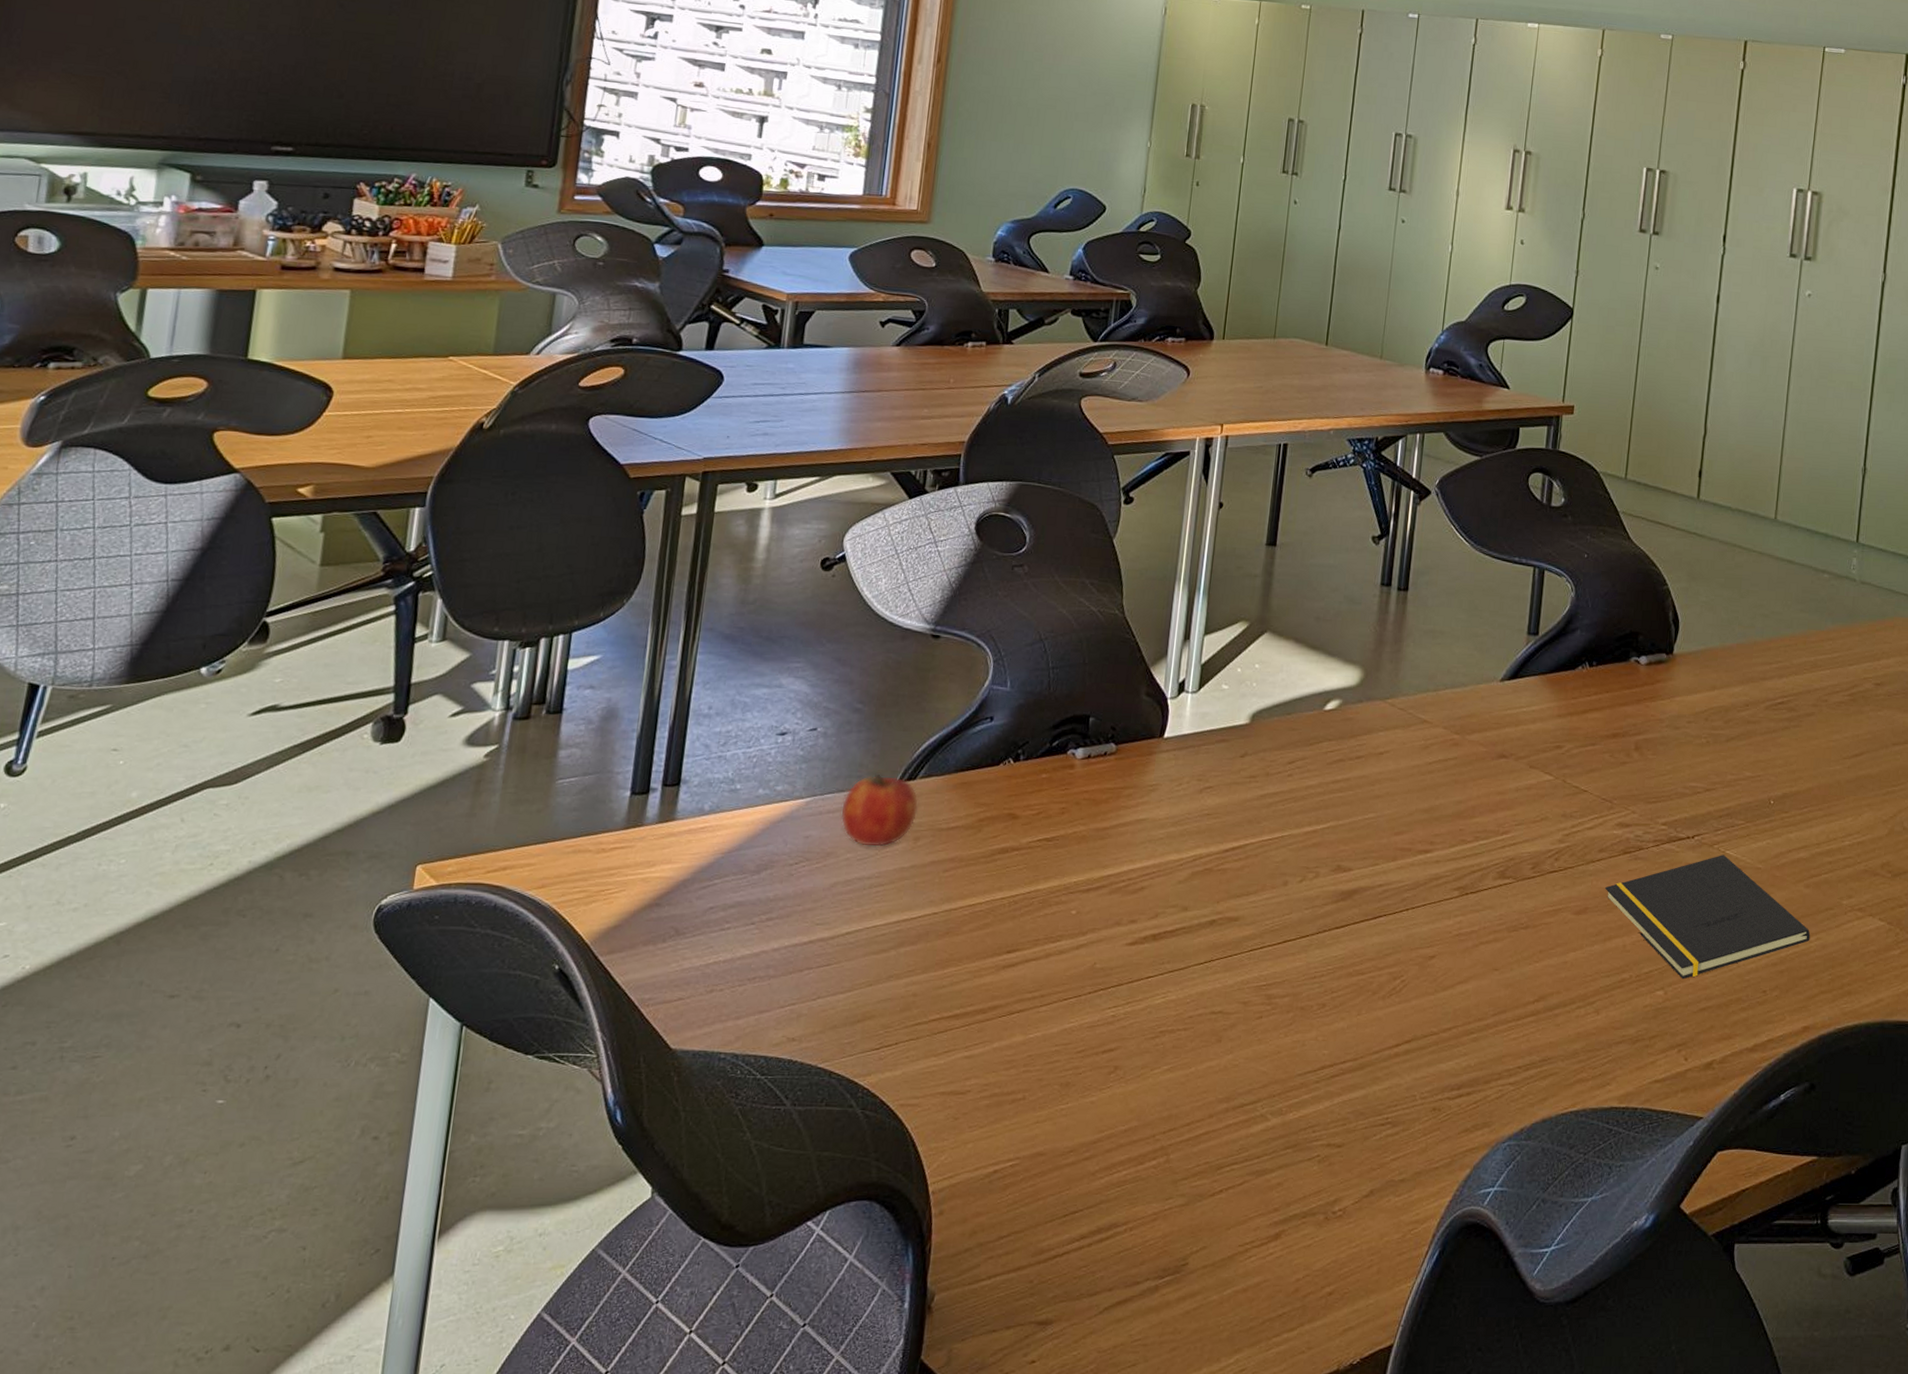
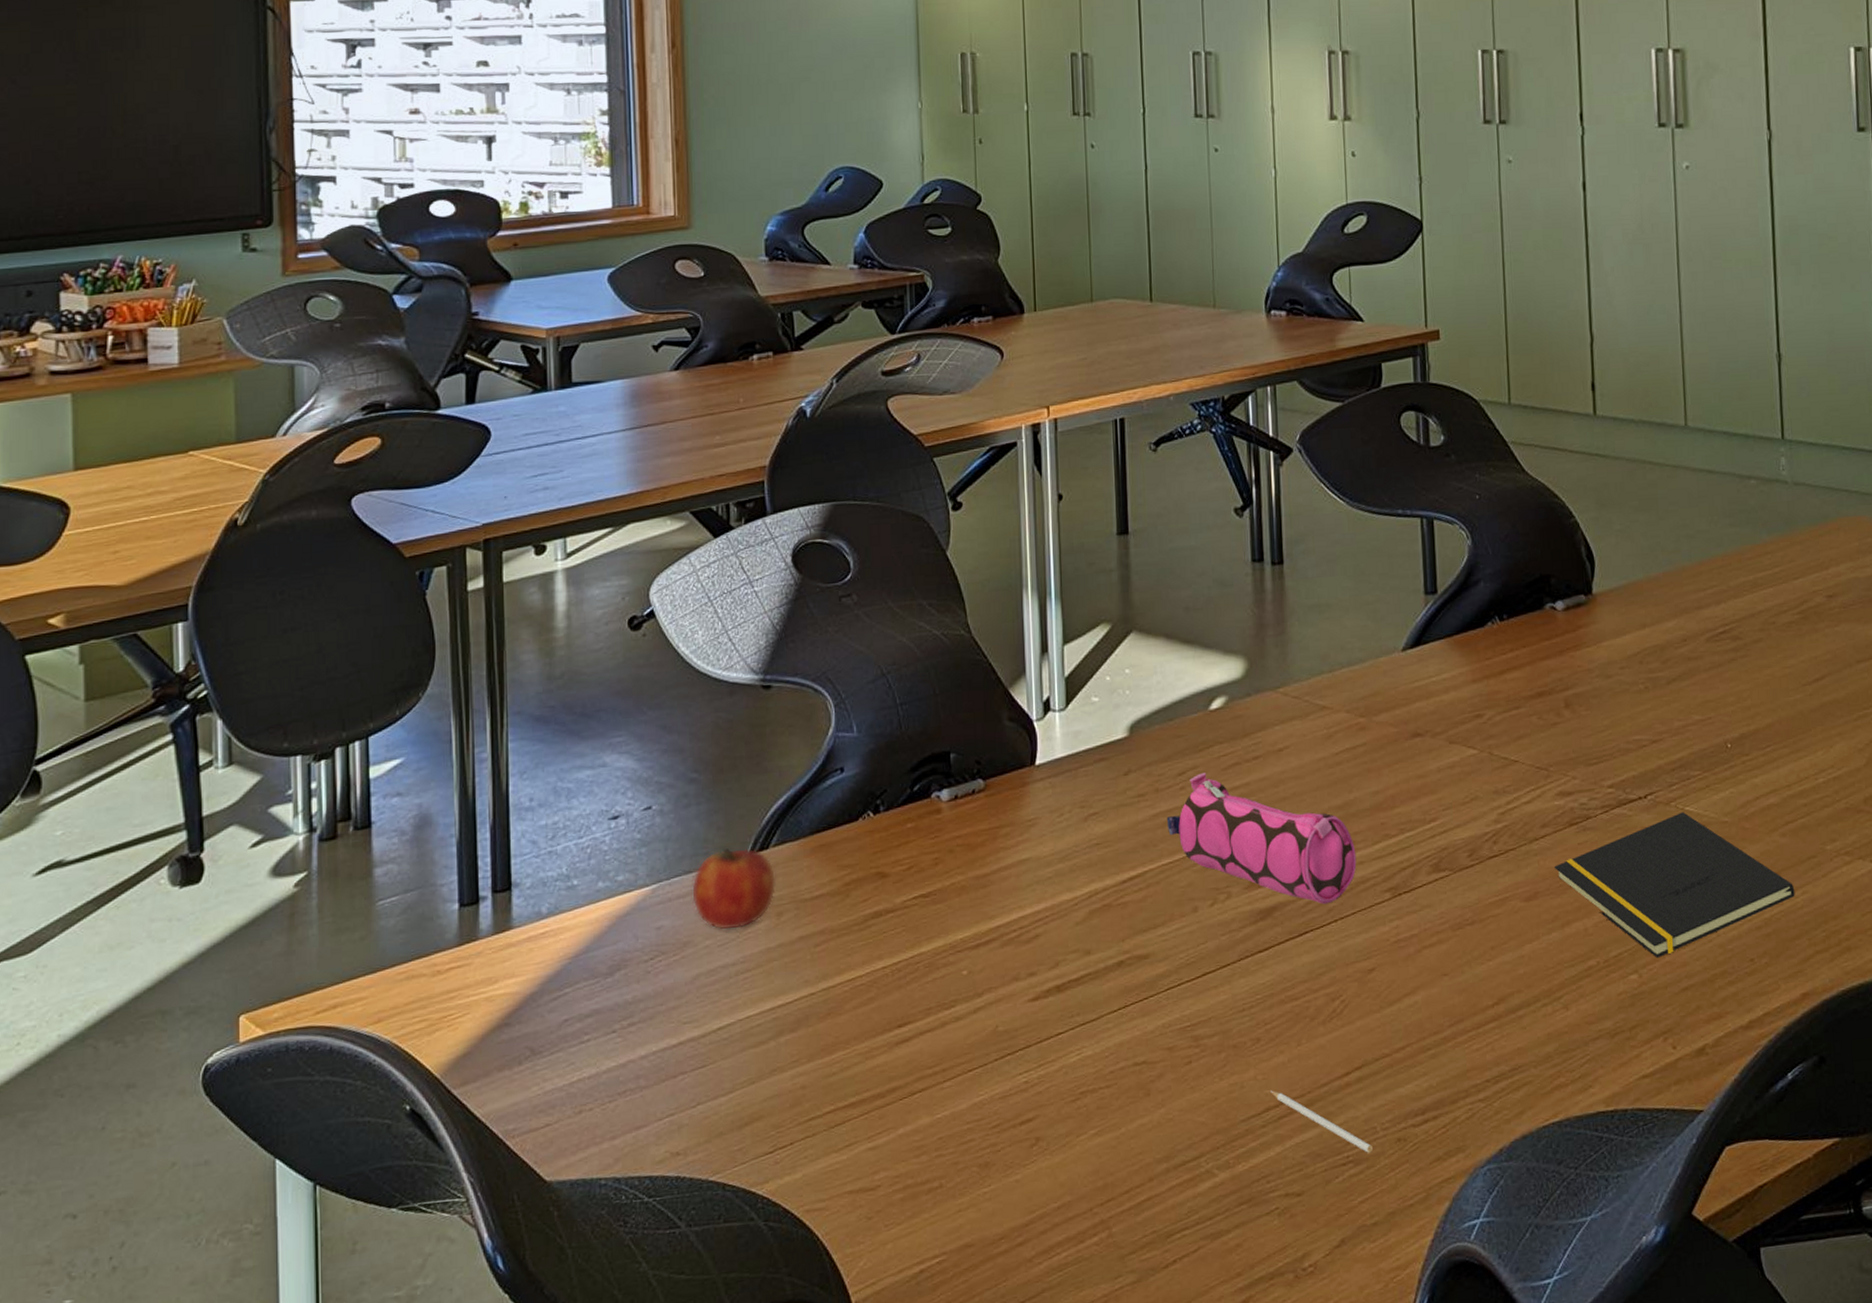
pencil case: none [1271,764,1434,894] -> present [1166,773,1357,905]
drawing pencil: none [1328,1051,1410,1117] -> present [1270,1090,1373,1153]

